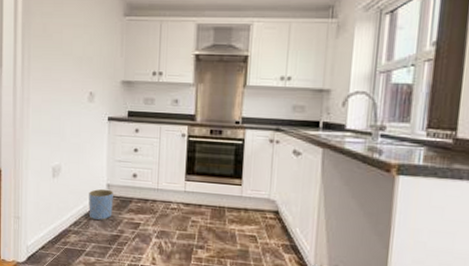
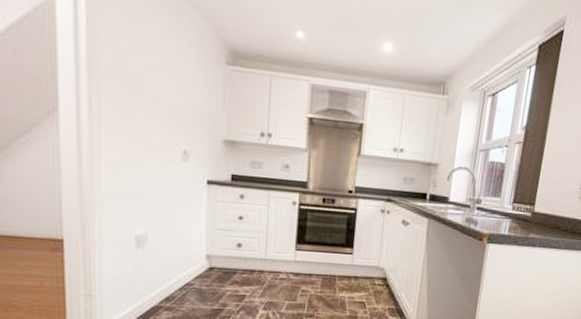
planter: present [88,188,113,220] -> none [184,259,214,294]

